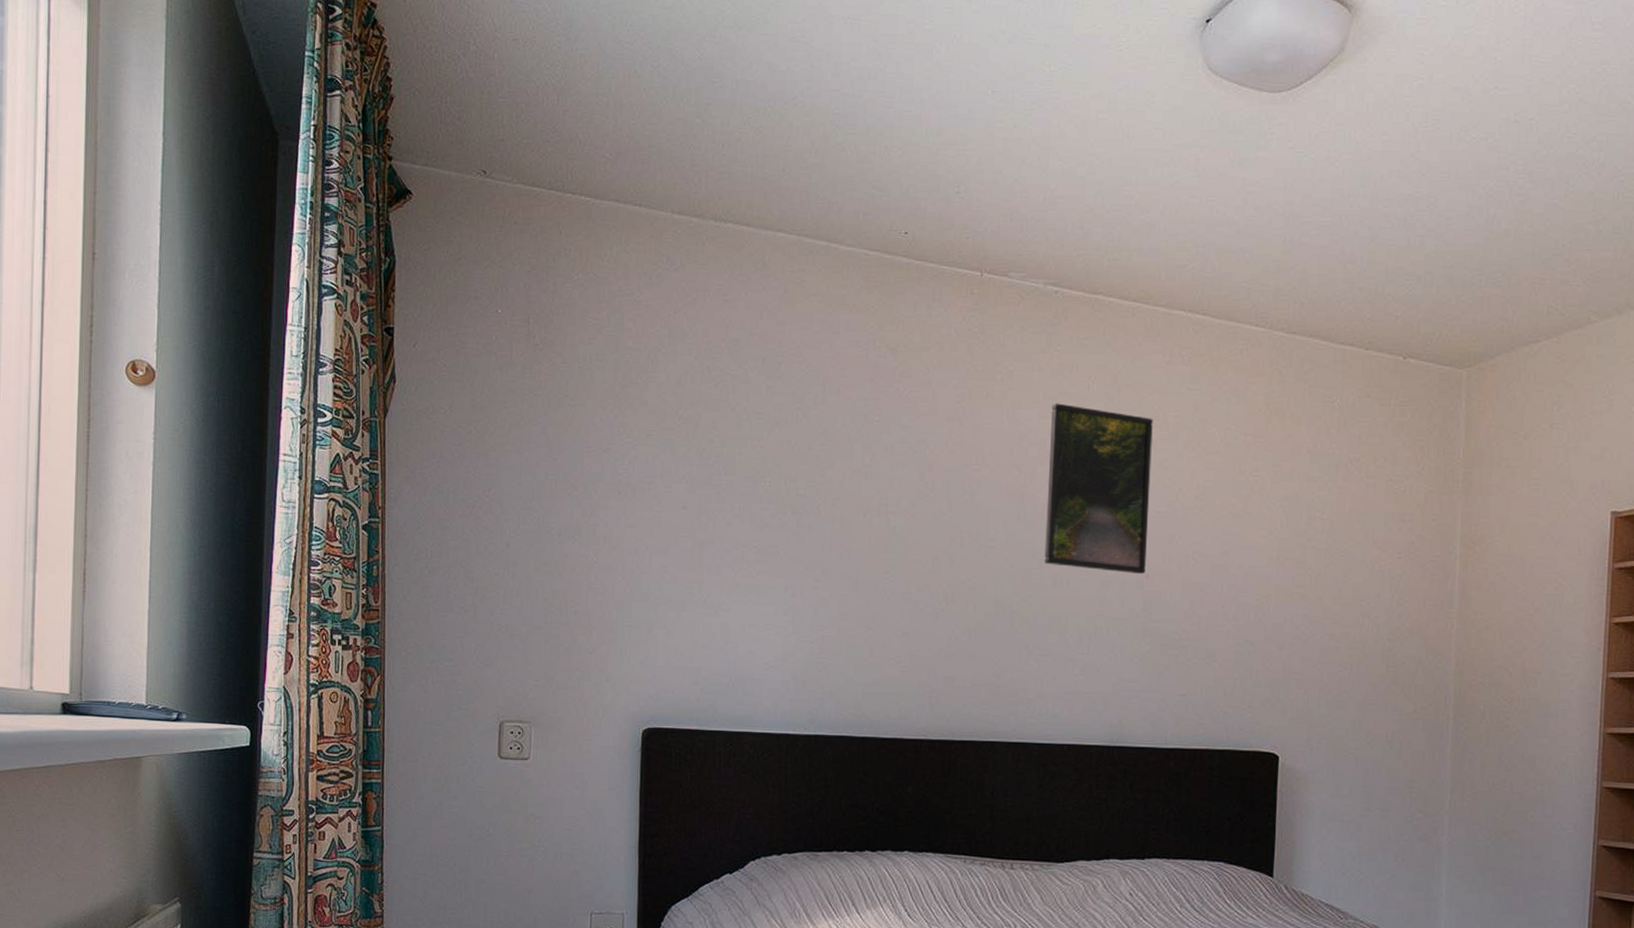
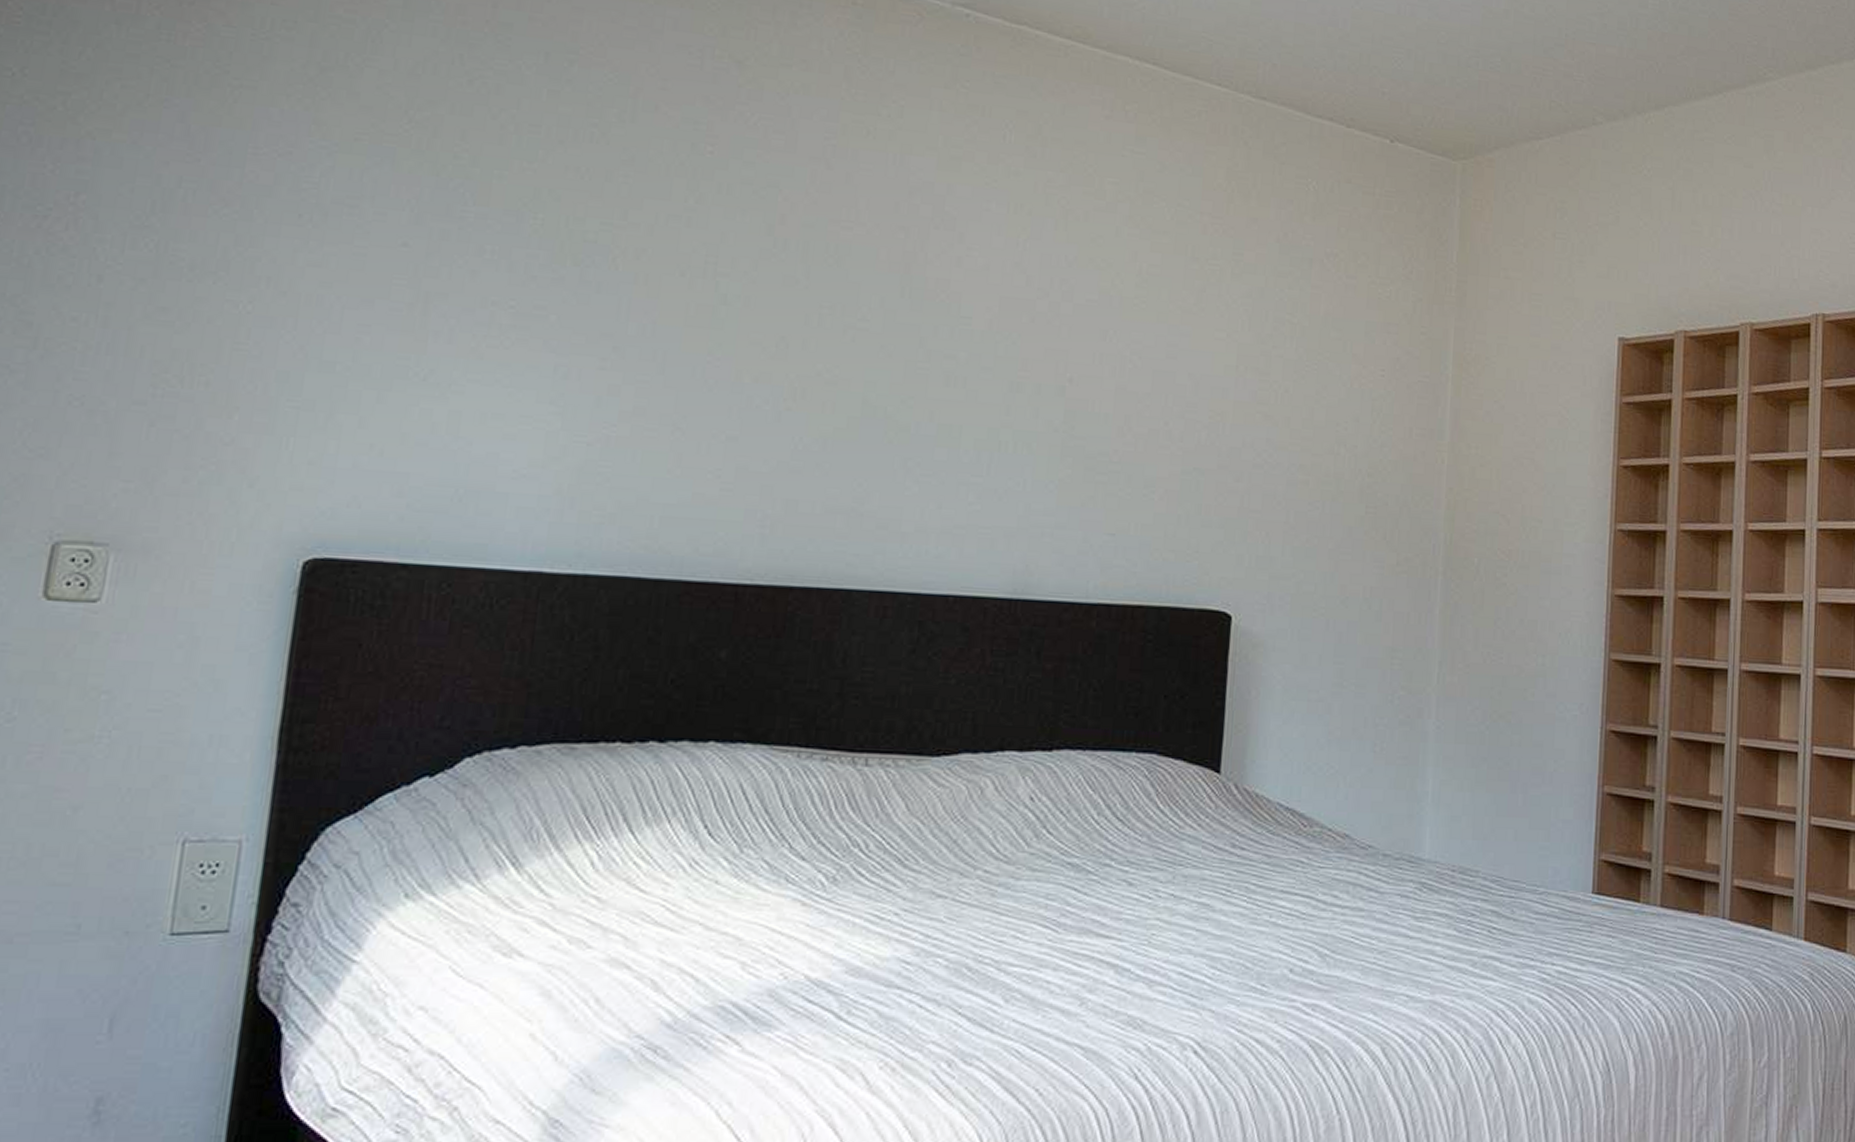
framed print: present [1044,403,1153,574] -> none [934,152,1086,377]

